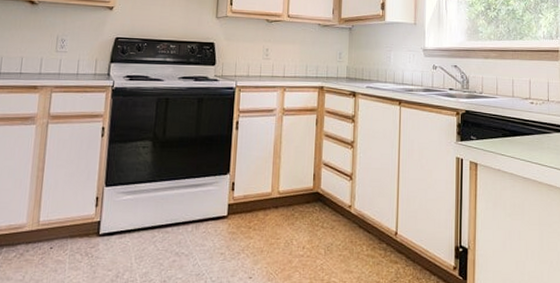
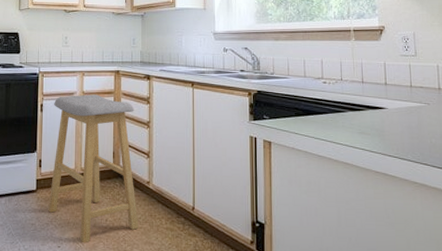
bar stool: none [240,111,338,274] -> present [48,94,139,244]

